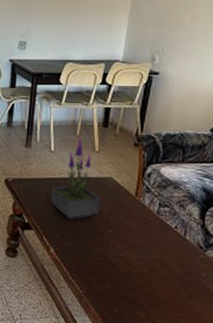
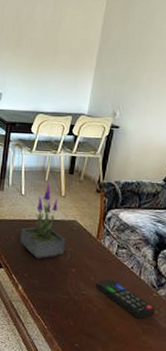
remote control: none [135,239,203,283] -> present [95,279,155,320]

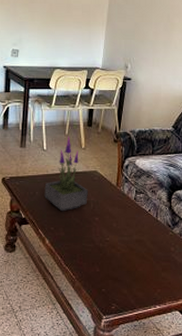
remote control: present [95,279,155,320] -> none [118,223,172,258]

